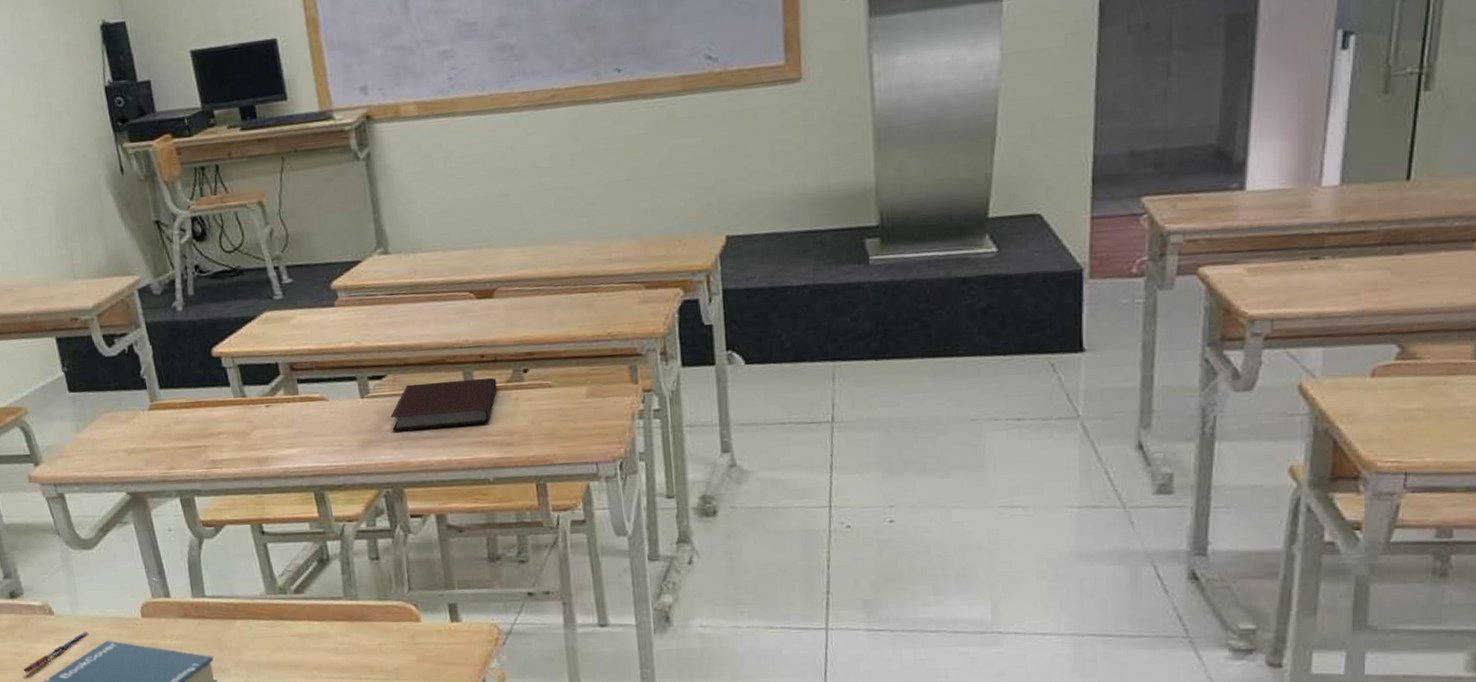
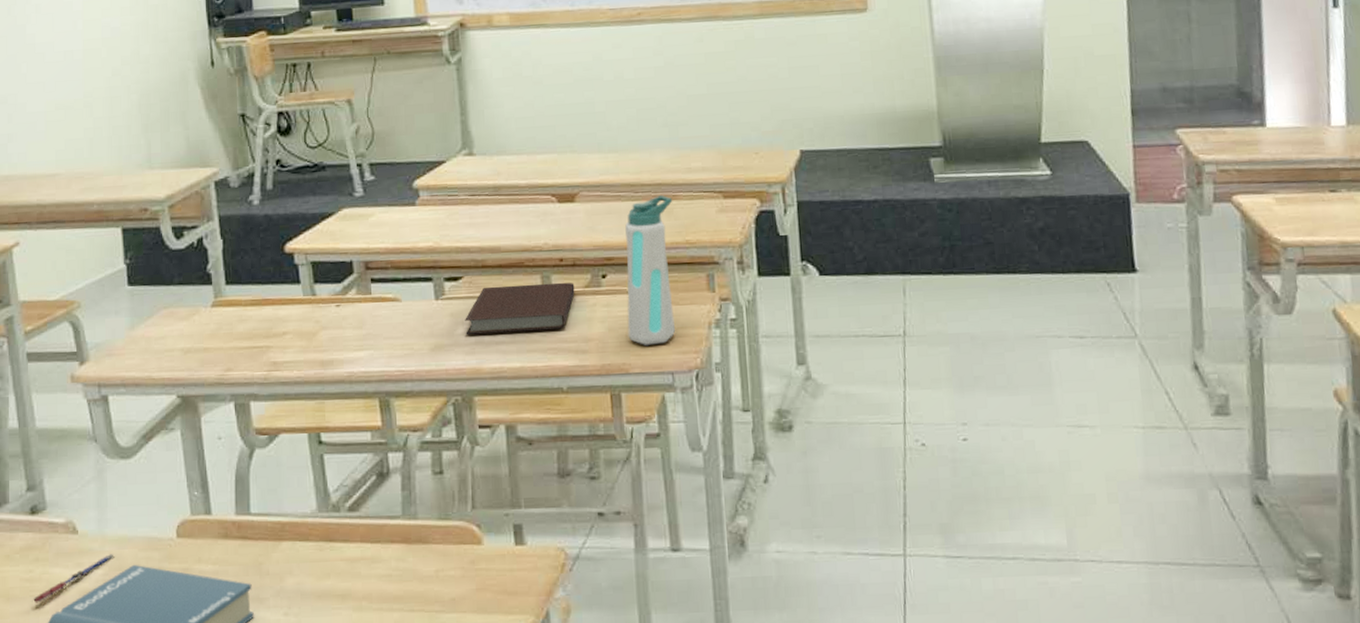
water bottle: none [545,288,598,437] -> present [625,195,675,345]

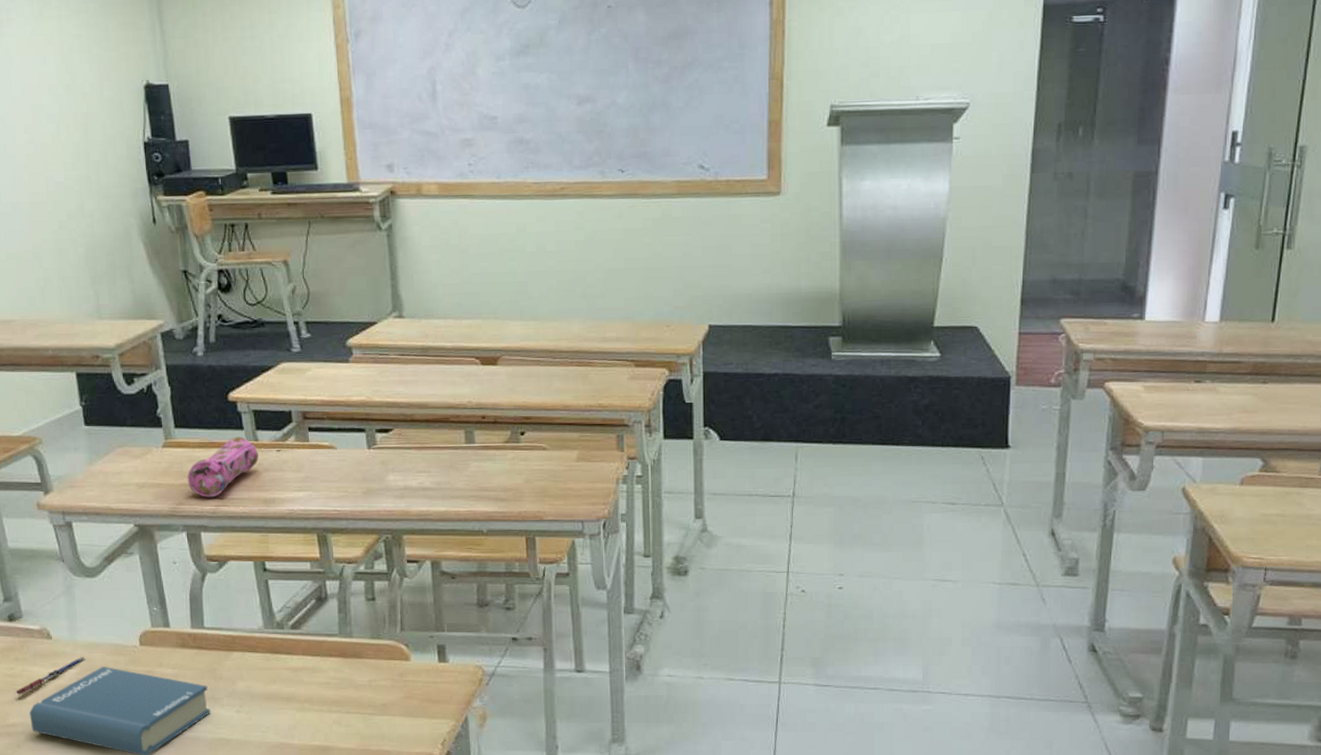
pencil case: none [237,292,316,362] -> present [187,437,259,498]
notebook: present [465,282,575,335] -> none [395,437,496,481]
water bottle: present [625,195,675,345] -> none [543,362,588,496]

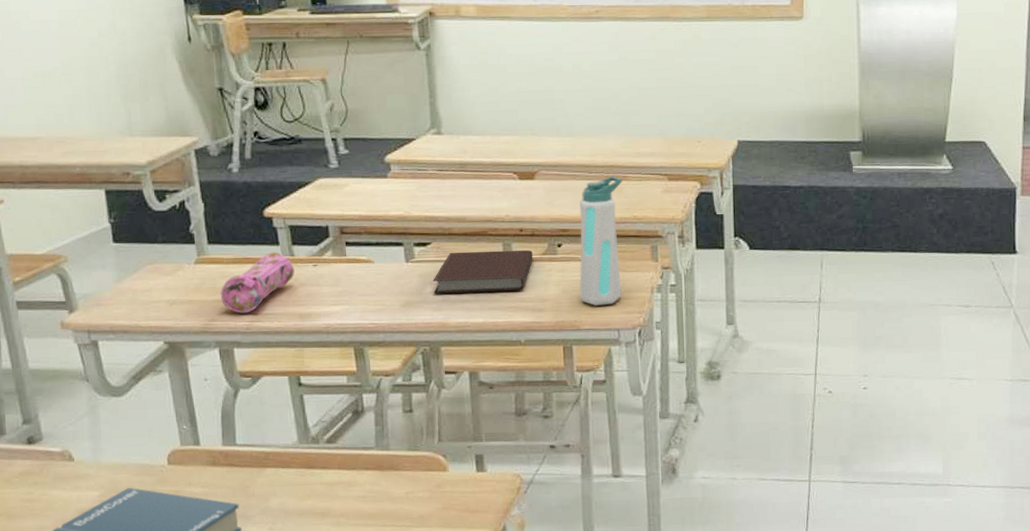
pen: present [16,657,85,695] -> none [34,479,110,520]
notebook: none [395,437,496,481] -> present [433,249,533,294]
water bottle: none [543,362,588,496] -> present [579,176,623,306]

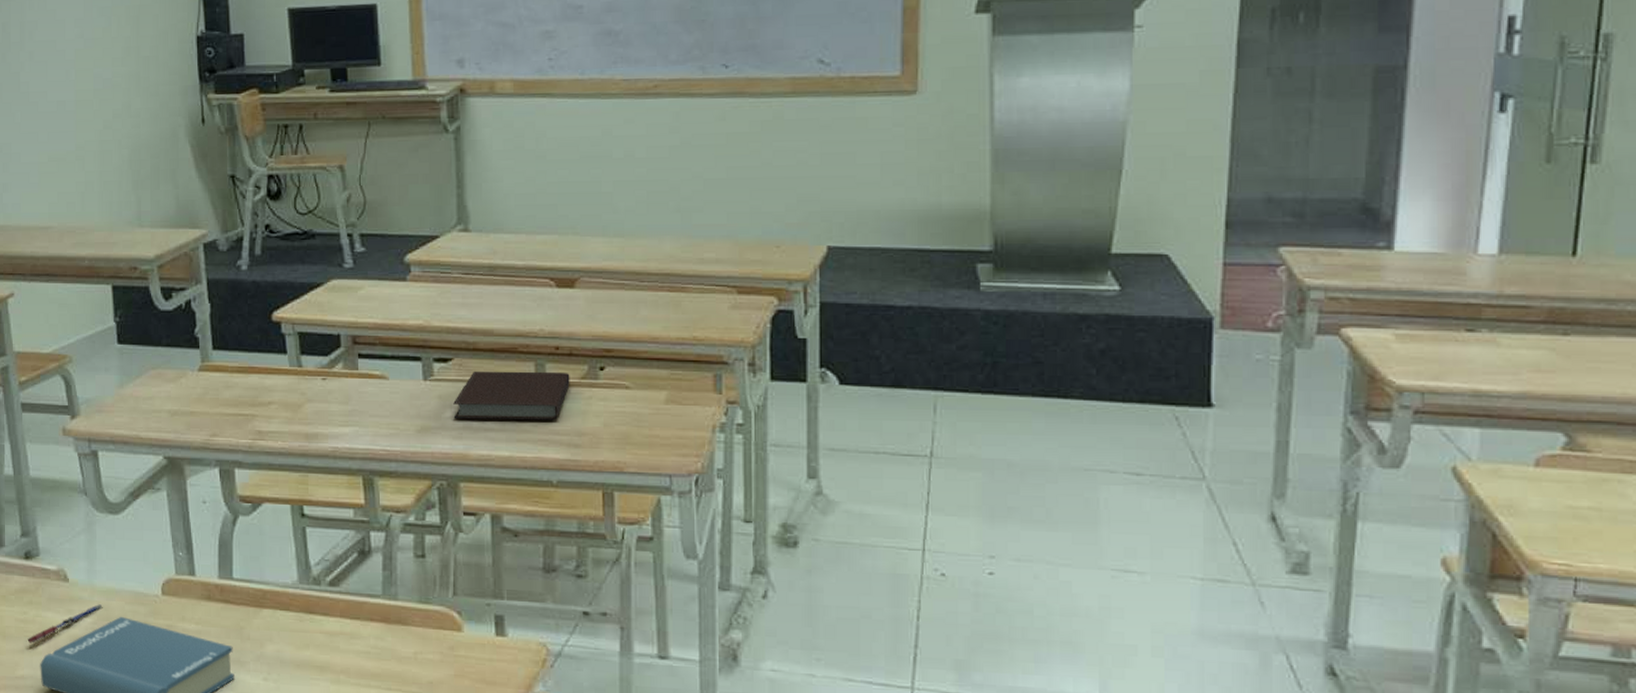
pen: none [34,479,110,520] -> present [27,604,103,644]
pencil case: present [220,252,294,314] -> none [223,362,302,430]
water bottle: present [579,176,623,306] -> none [624,287,681,445]

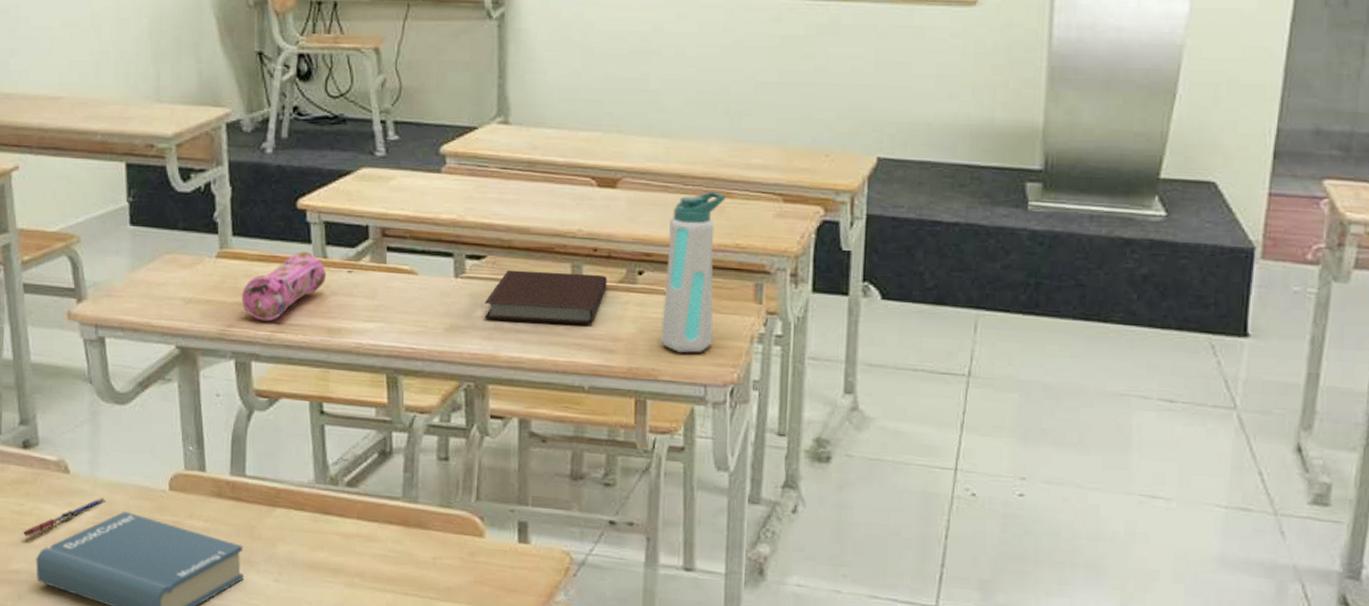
pencil case: none [223,362,302,430] -> present [241,251,326,322]
water bottle: none [624,287,681,445] -> present [661,191,726,353]

